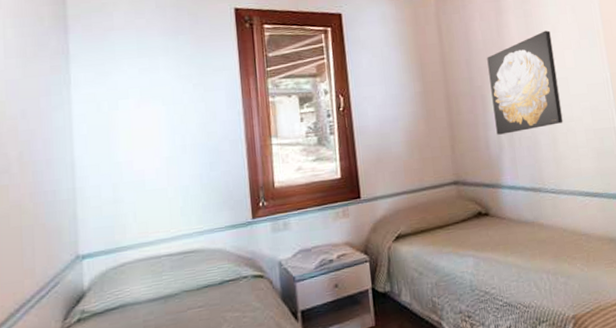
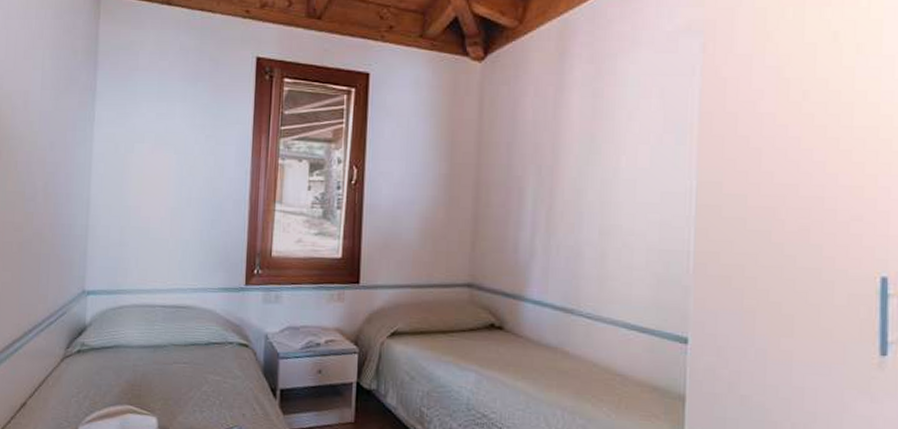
wall art: present [487,30,563,135] -> none [530,117,624,239]

